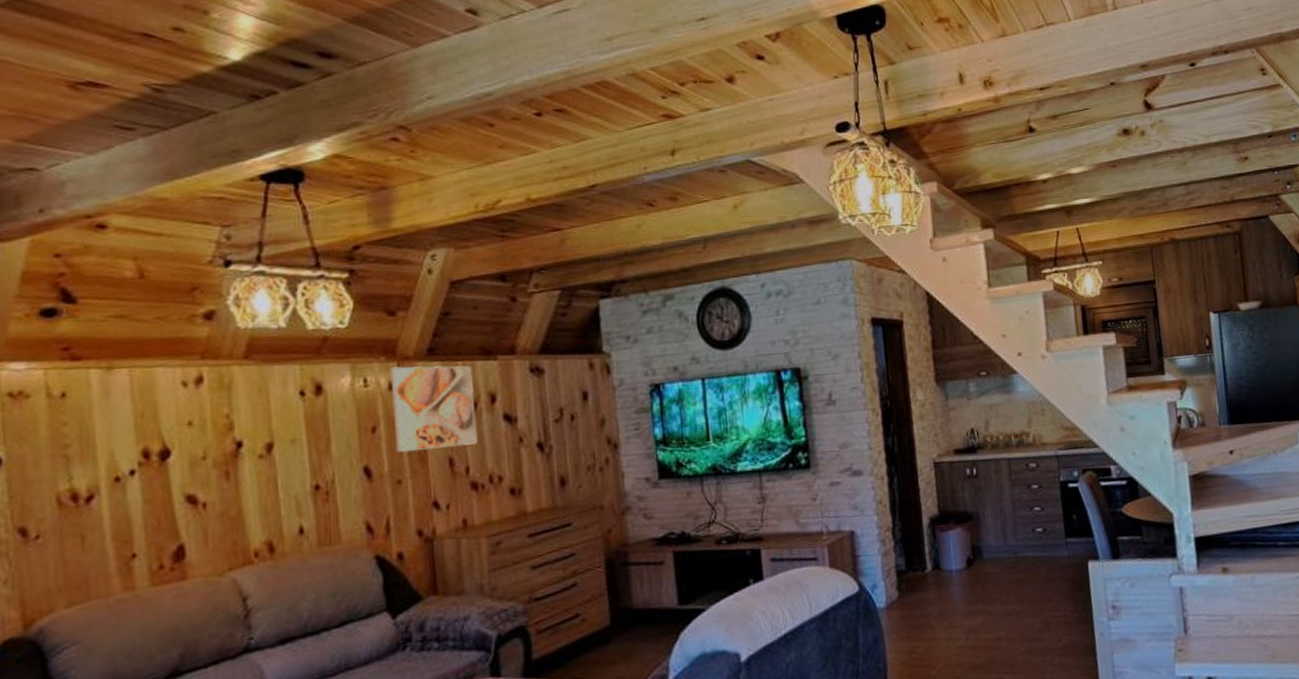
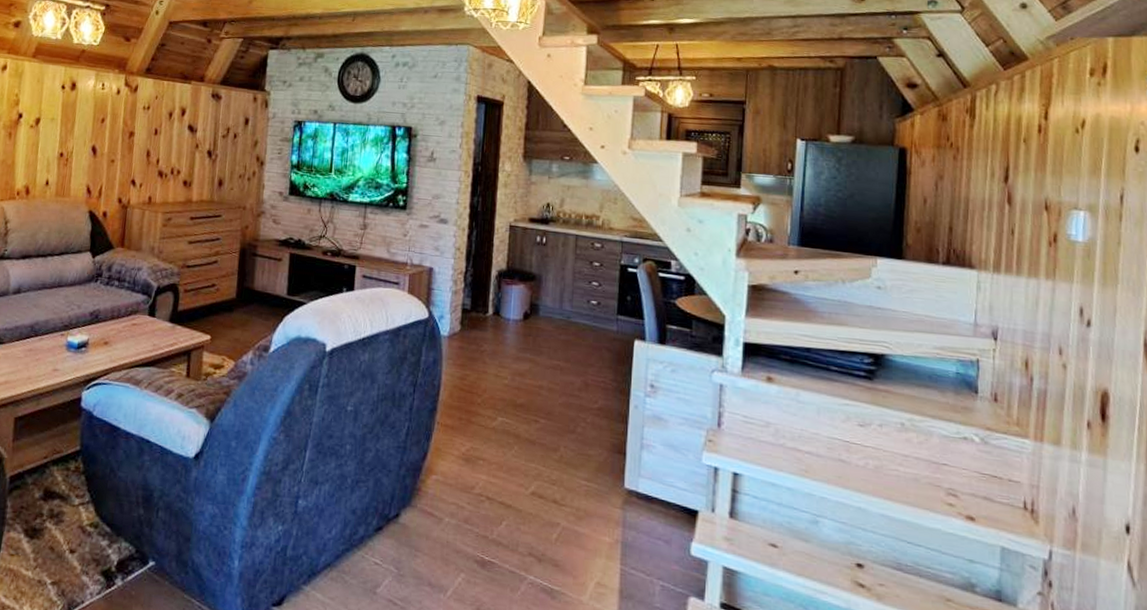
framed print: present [390,365,477,453] -> none [114,78,173,144]

